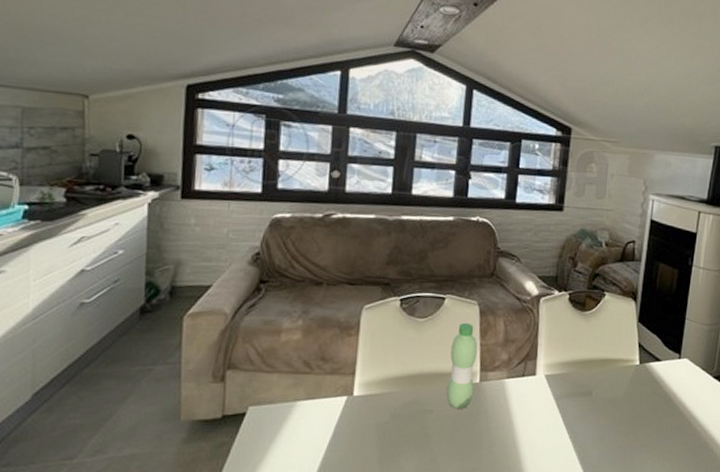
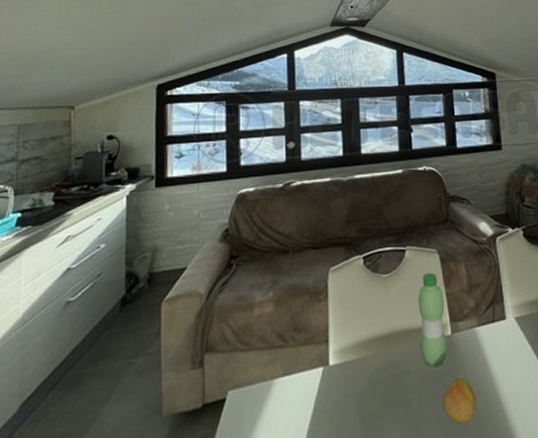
fruit: none [460,421,494,461] -> present [442,377,477,424]

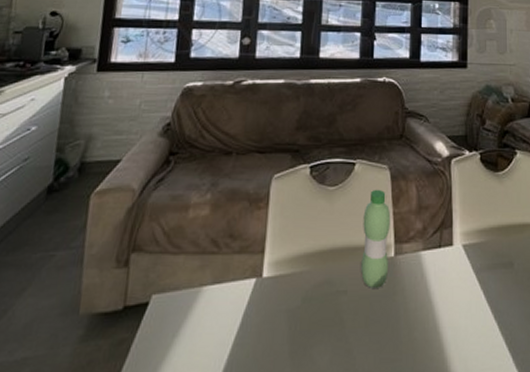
fruit: present [442,377,477,424] -> none [377,302,413,351]

